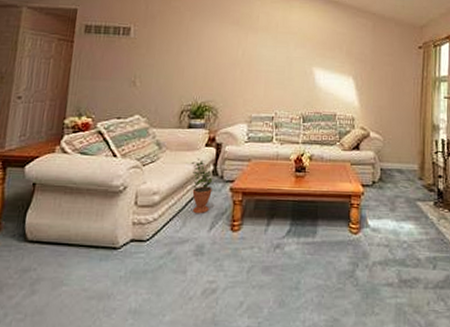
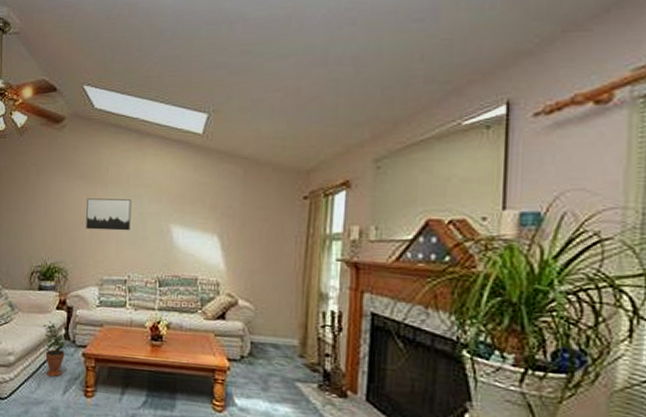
wall art: none [236,42,280,73] -> present [86,198,132,231]

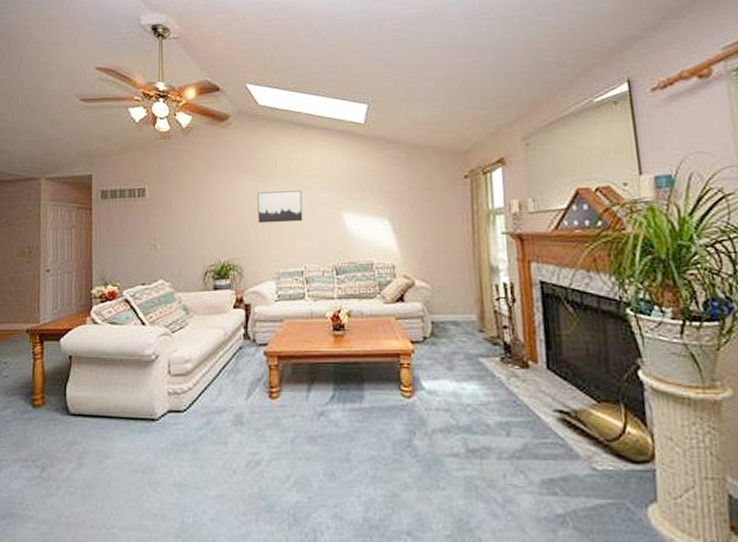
potted plant: present [43,320,65,378] -> none [220,321,245,382]

